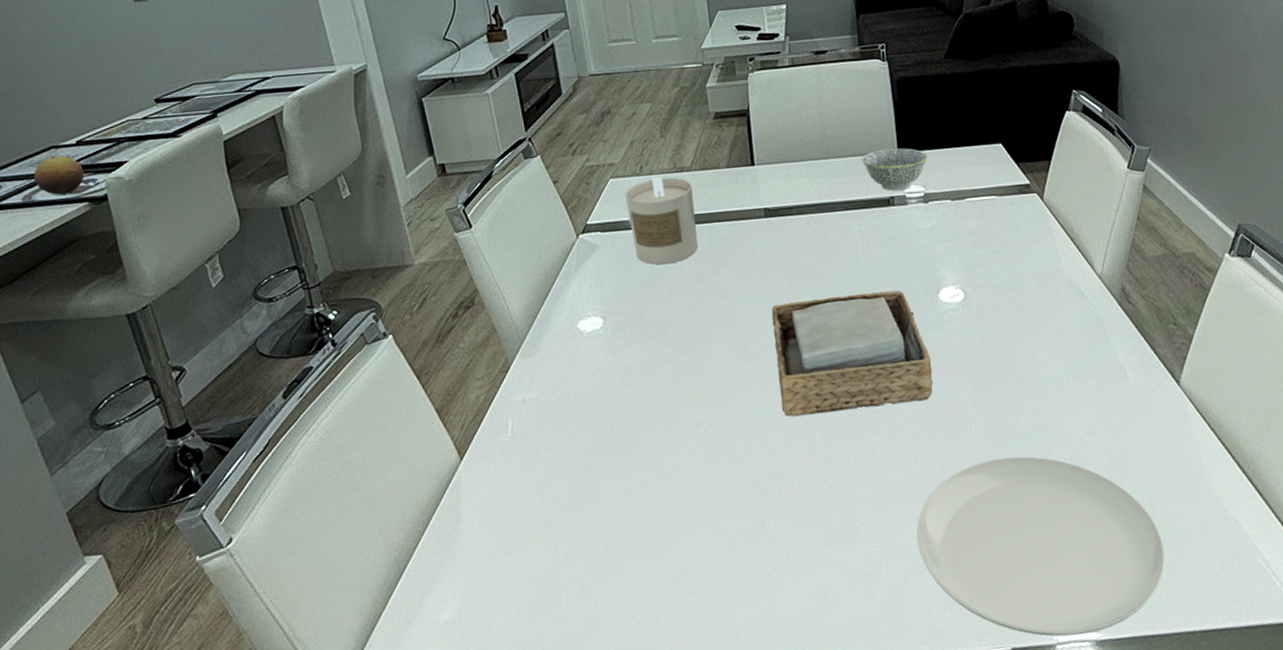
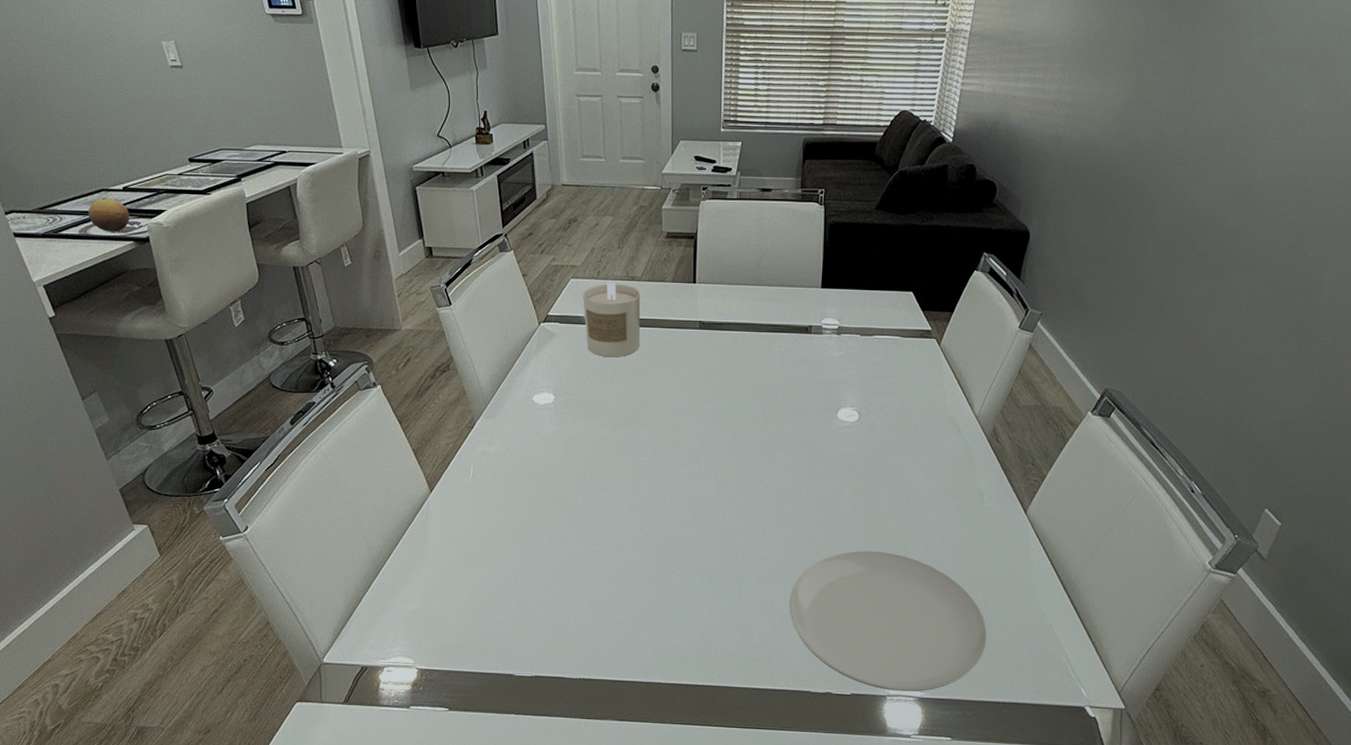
napkin holder: present [771,290,933,417] -> none [693,402,822,497]
bowl: present [862,148,929,191] -> none [789,283,847,321]

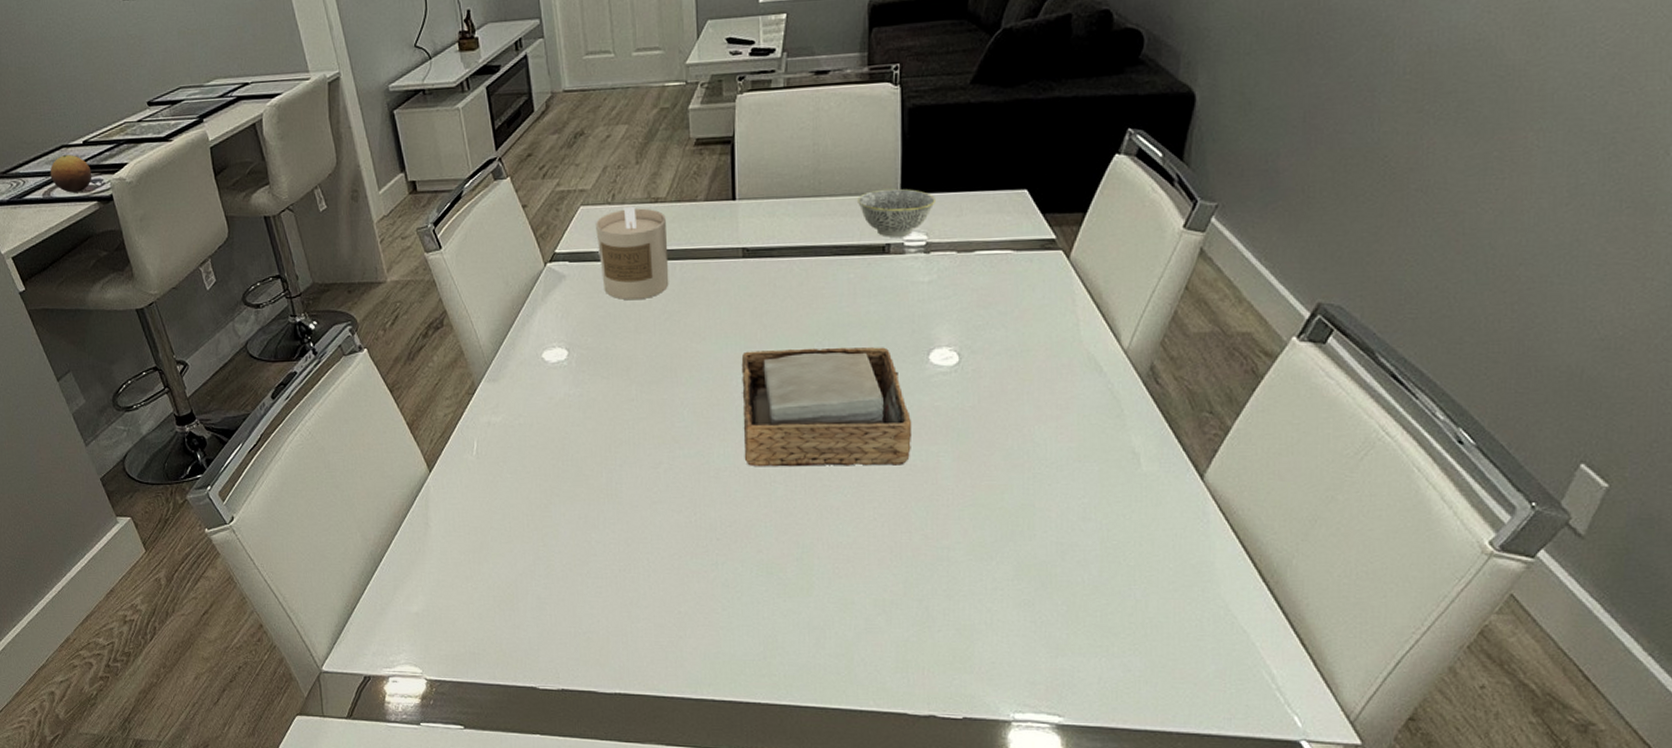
napkin holder: none [693,402,822,497] -> present [741,347,911,467]
bowl: none [789,283,847,321] -> present [858,188,937,238]
plate: present [789,551,987,692] -> none [875,533,1151,717]

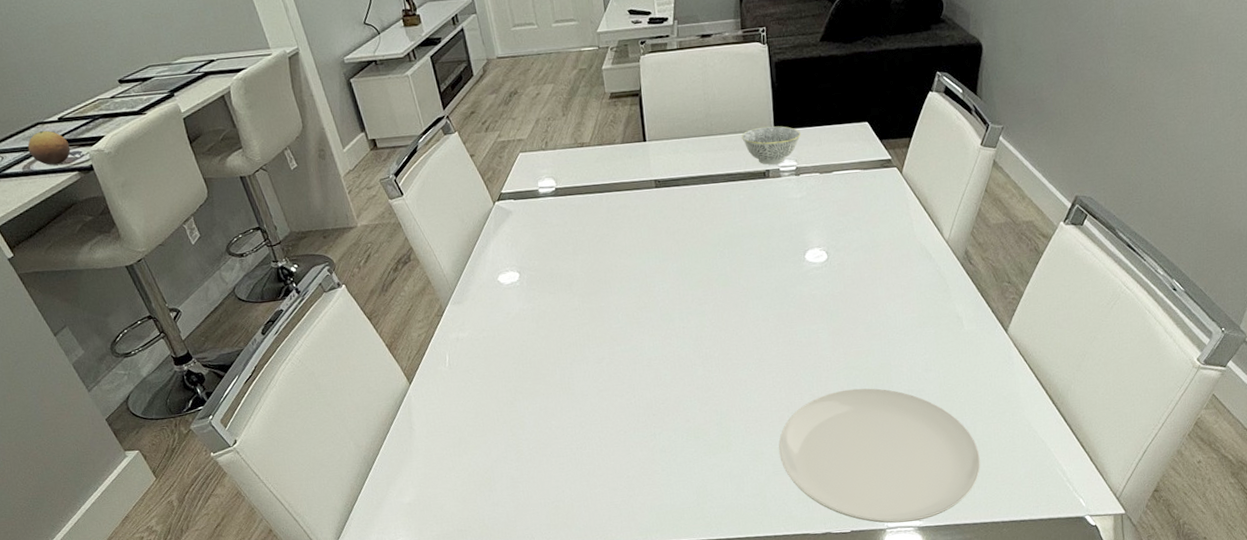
candle: present [596,207,669,301] -> none [534,151,598,229]
napkin holder: present [741,347,911,467] -> none [661,251,797,354]
plate: none [875,533,1151,717] -> present [779,388,980,524]

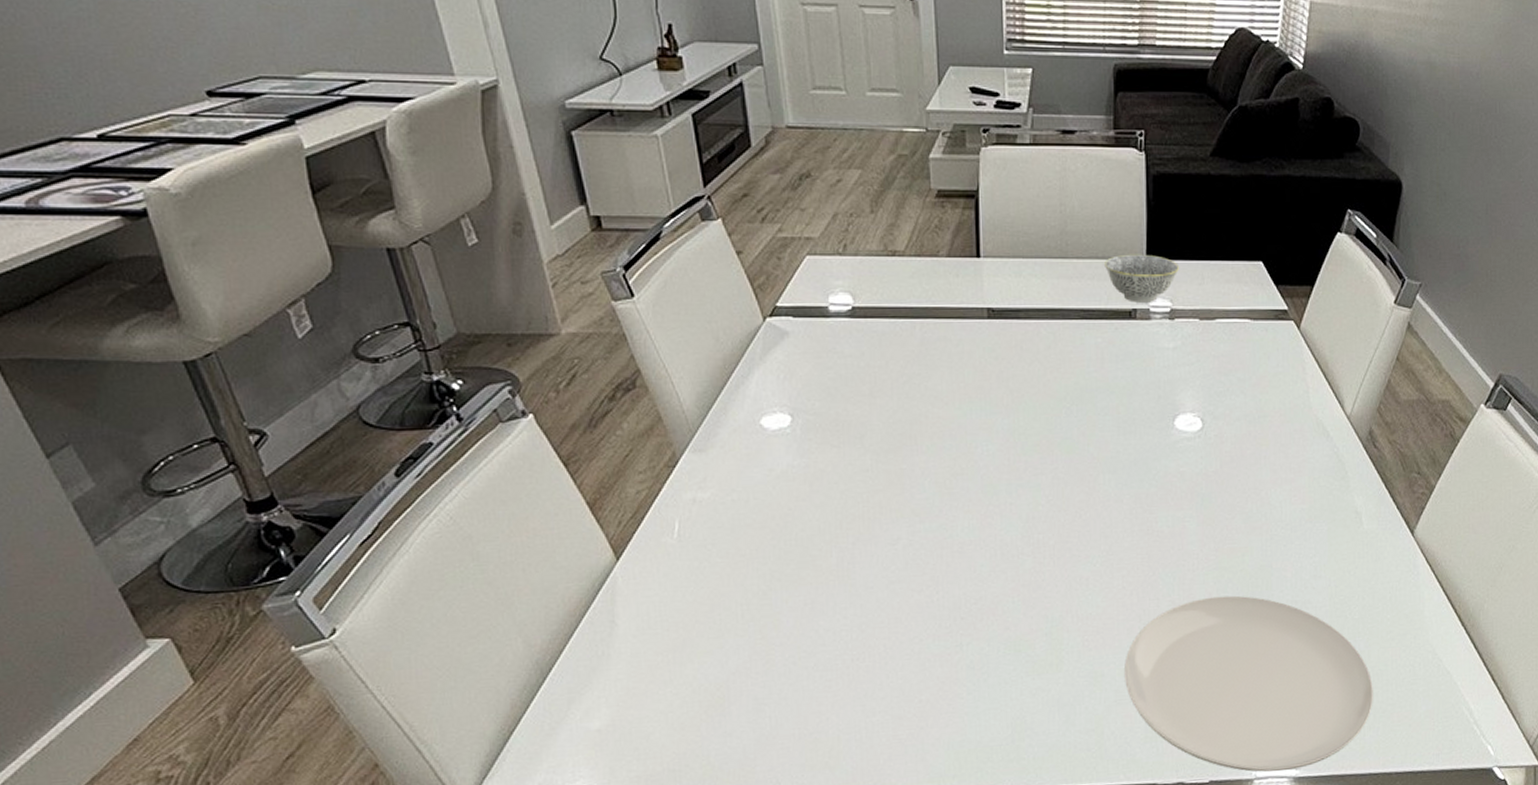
fruit: present [27,130,71,166] -> none [39,151,113,203]

